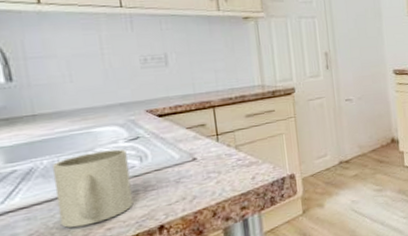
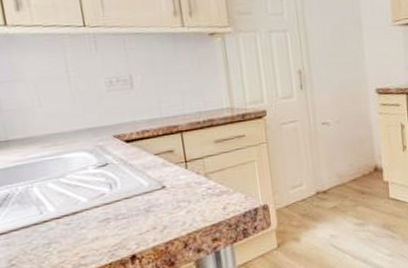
mug: present [53,148,134,228] -> none [27,175,106,255]

